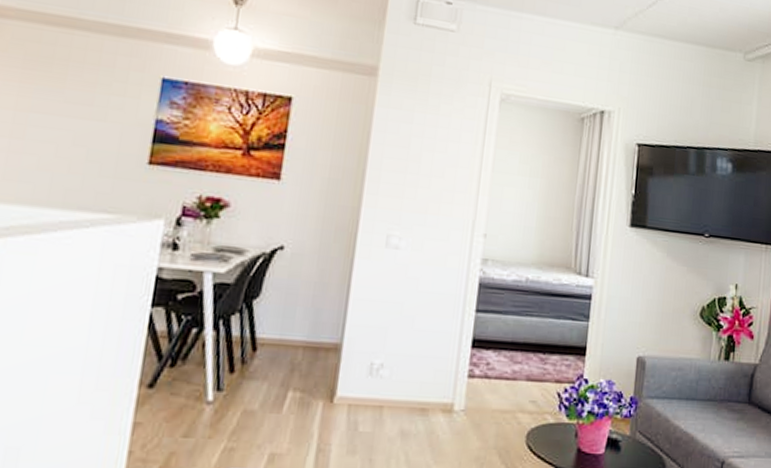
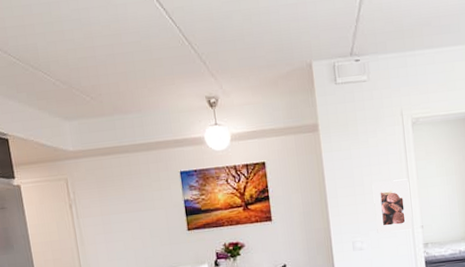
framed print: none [424,162,481,237] -> present [372,178,412,233]

